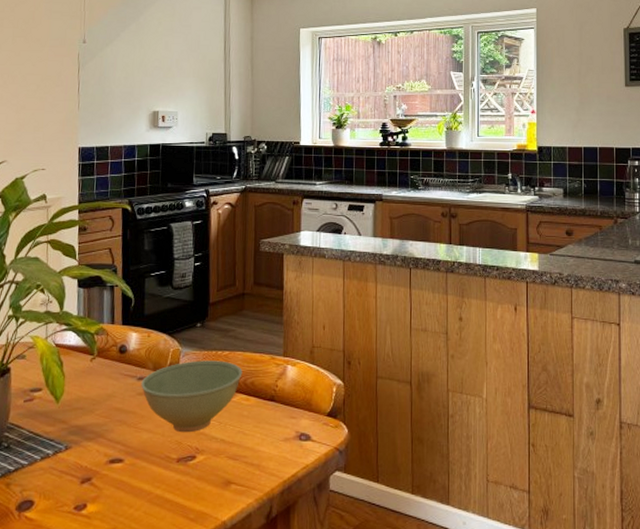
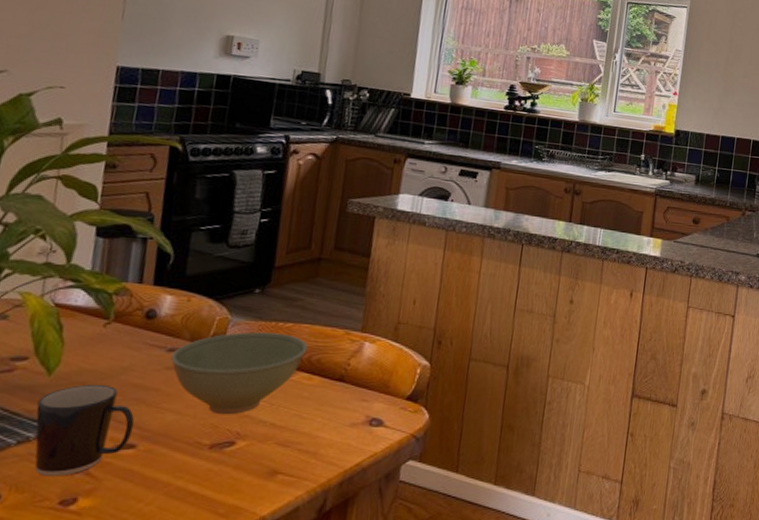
mug: none [51,409,120,486] -> present [34,384,135,477]

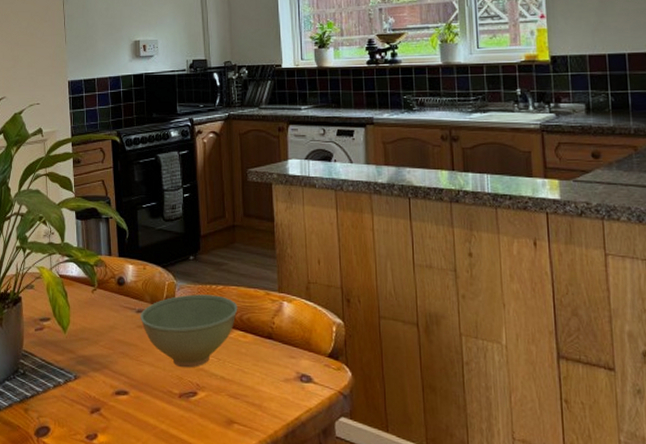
mug: present [34,384,135,477] -> none [61,340,124,416]

